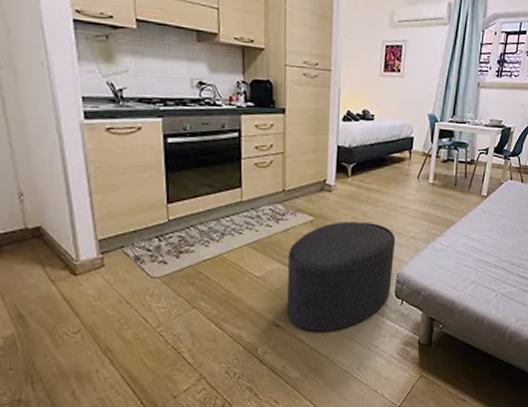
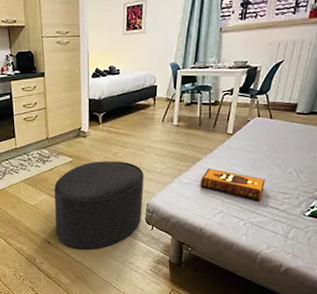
hardback book: none [454,234,516,269] -> present [201,168,265,200]

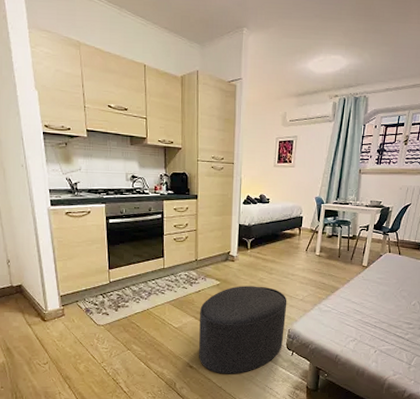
hardback book: present [201,168,265,200] -> none [338,298,394,330]

